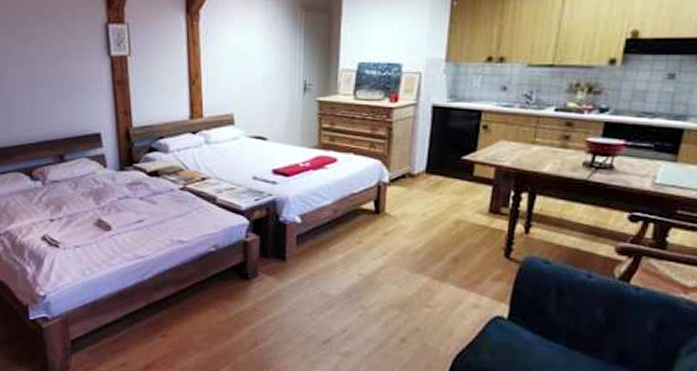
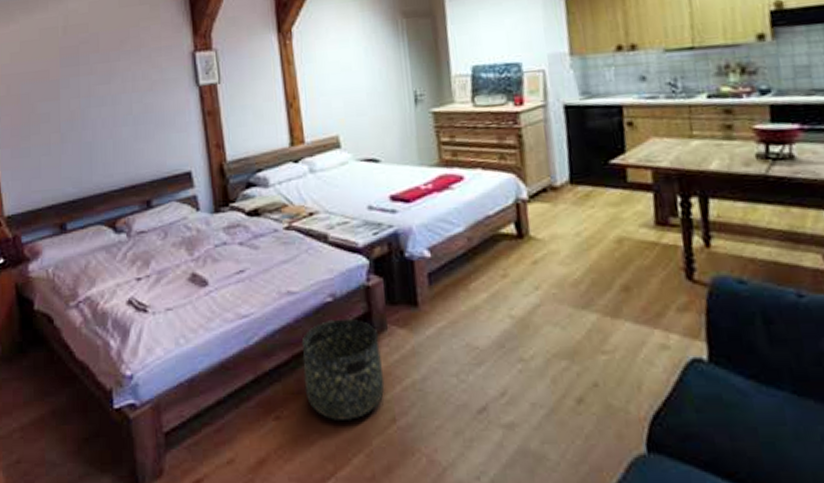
basket: none [187,265,252,341] -> present [301,318,385,420]

